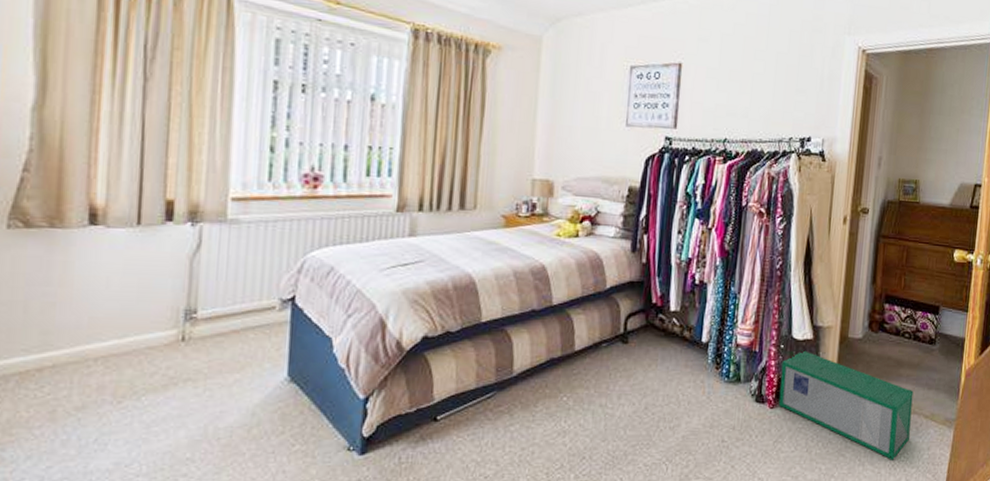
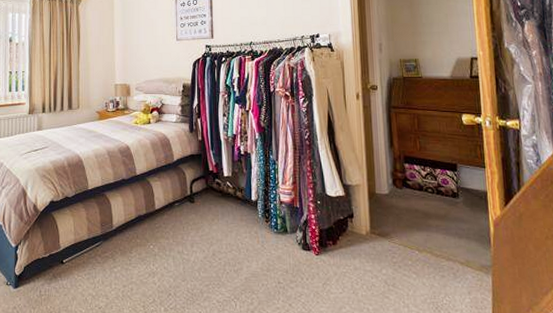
storage bin: present [778,350,914,460] -> none [320,205,448,303]

